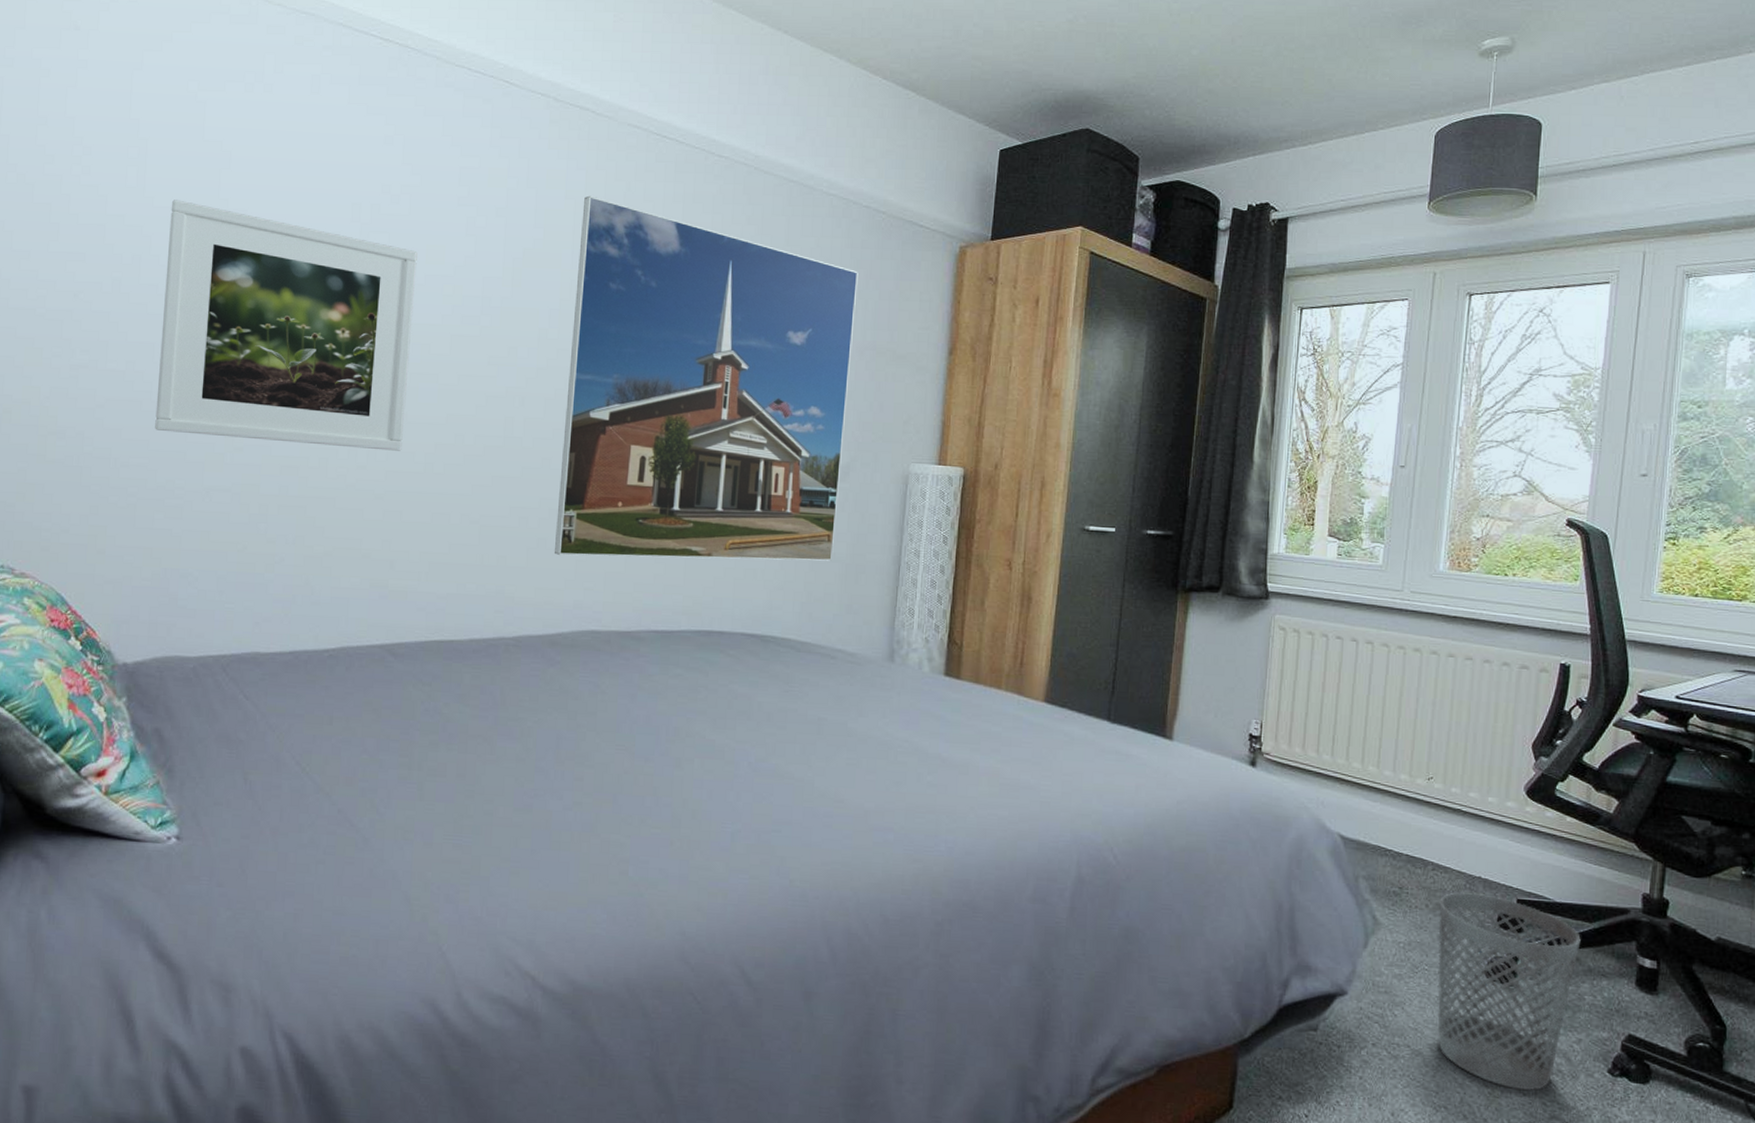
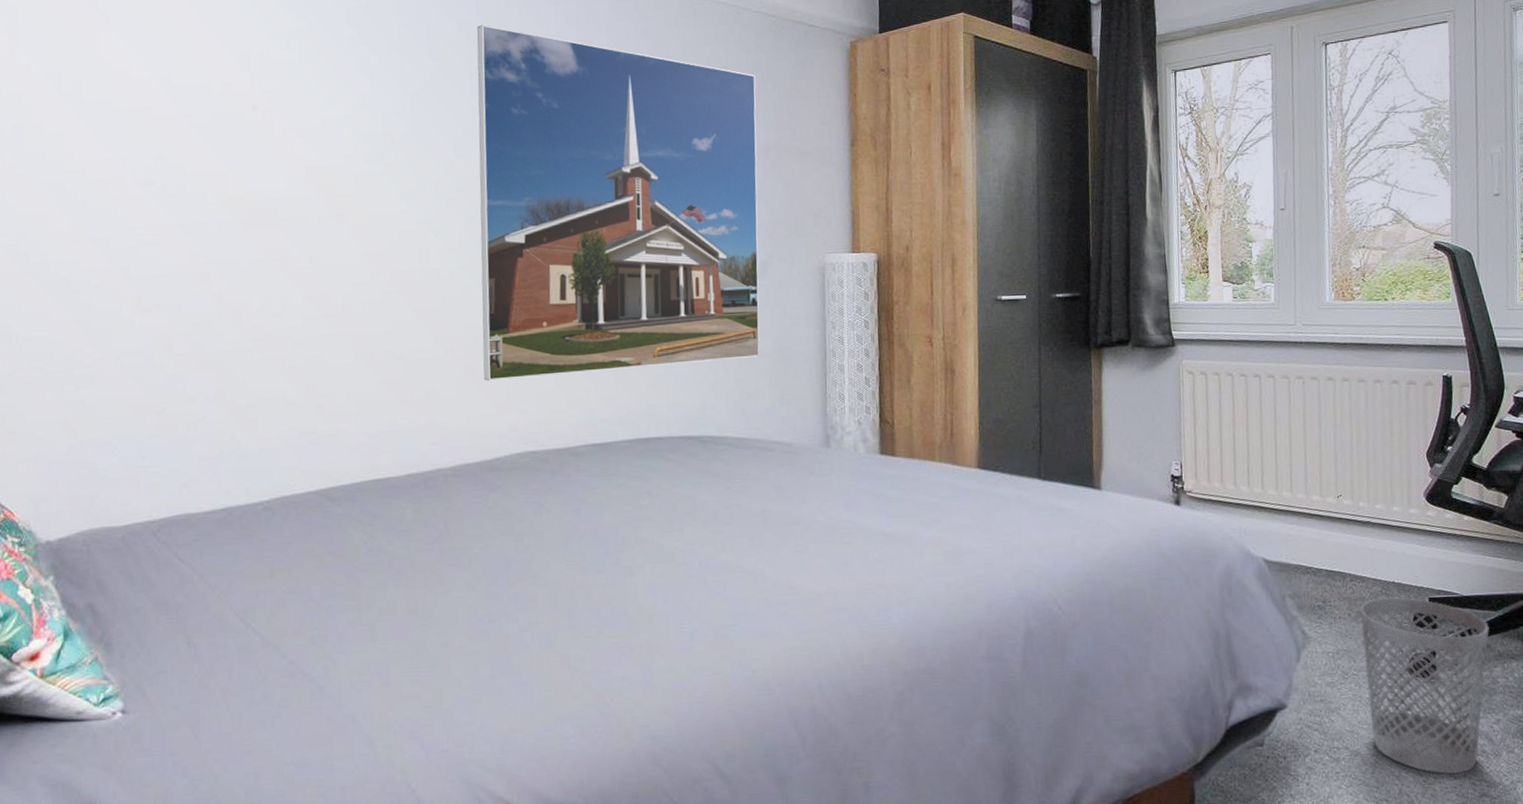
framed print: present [155,200,418,451] -> none [49,65,318,301]

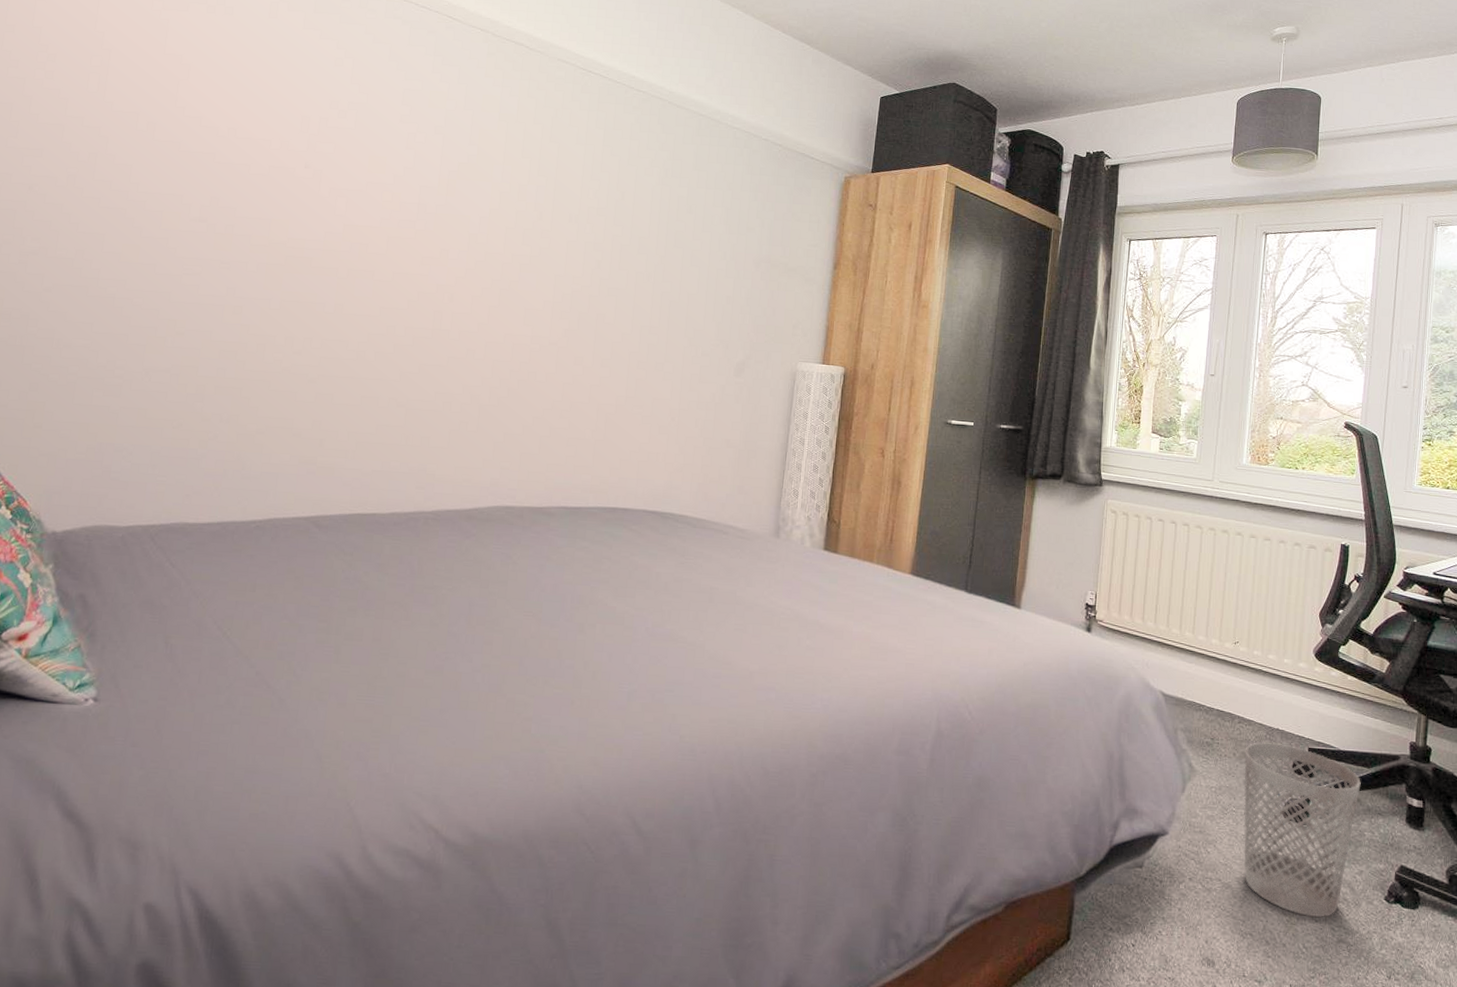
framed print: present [477,24,760,381] -> none [474,119,757,447]

